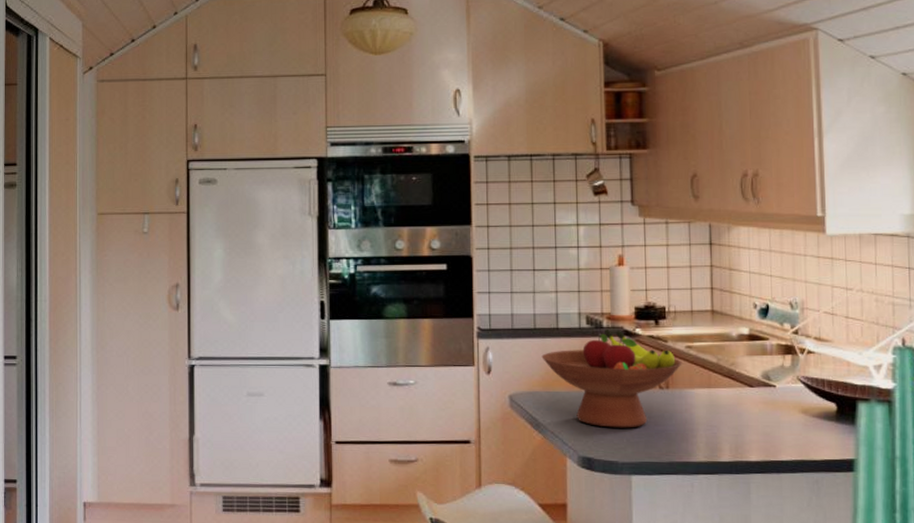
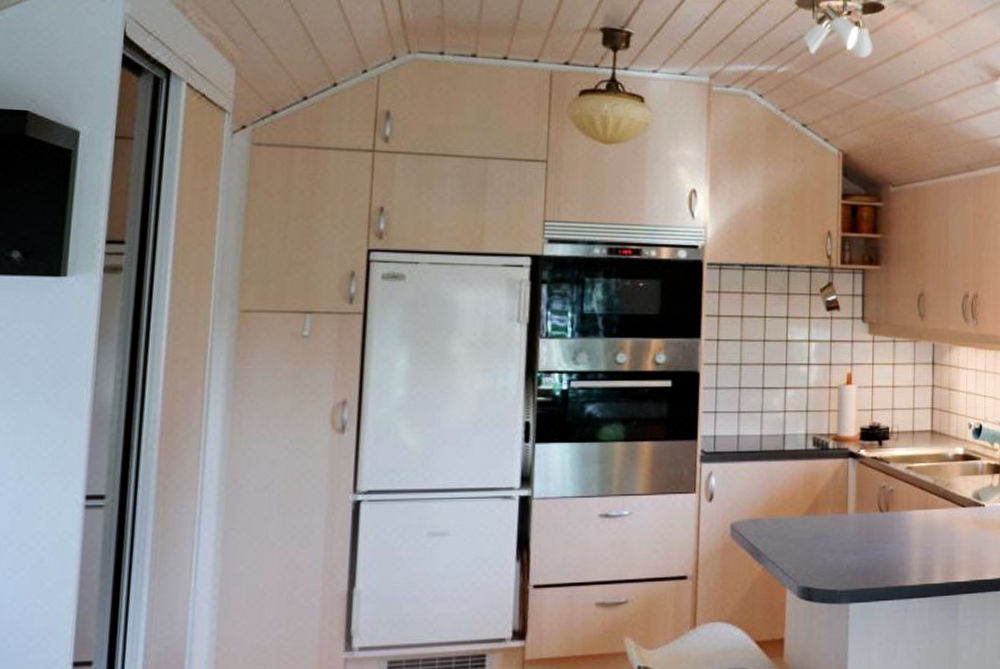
fruit bowl: present [541,330,682,428] -> none [766,451,902,555]

